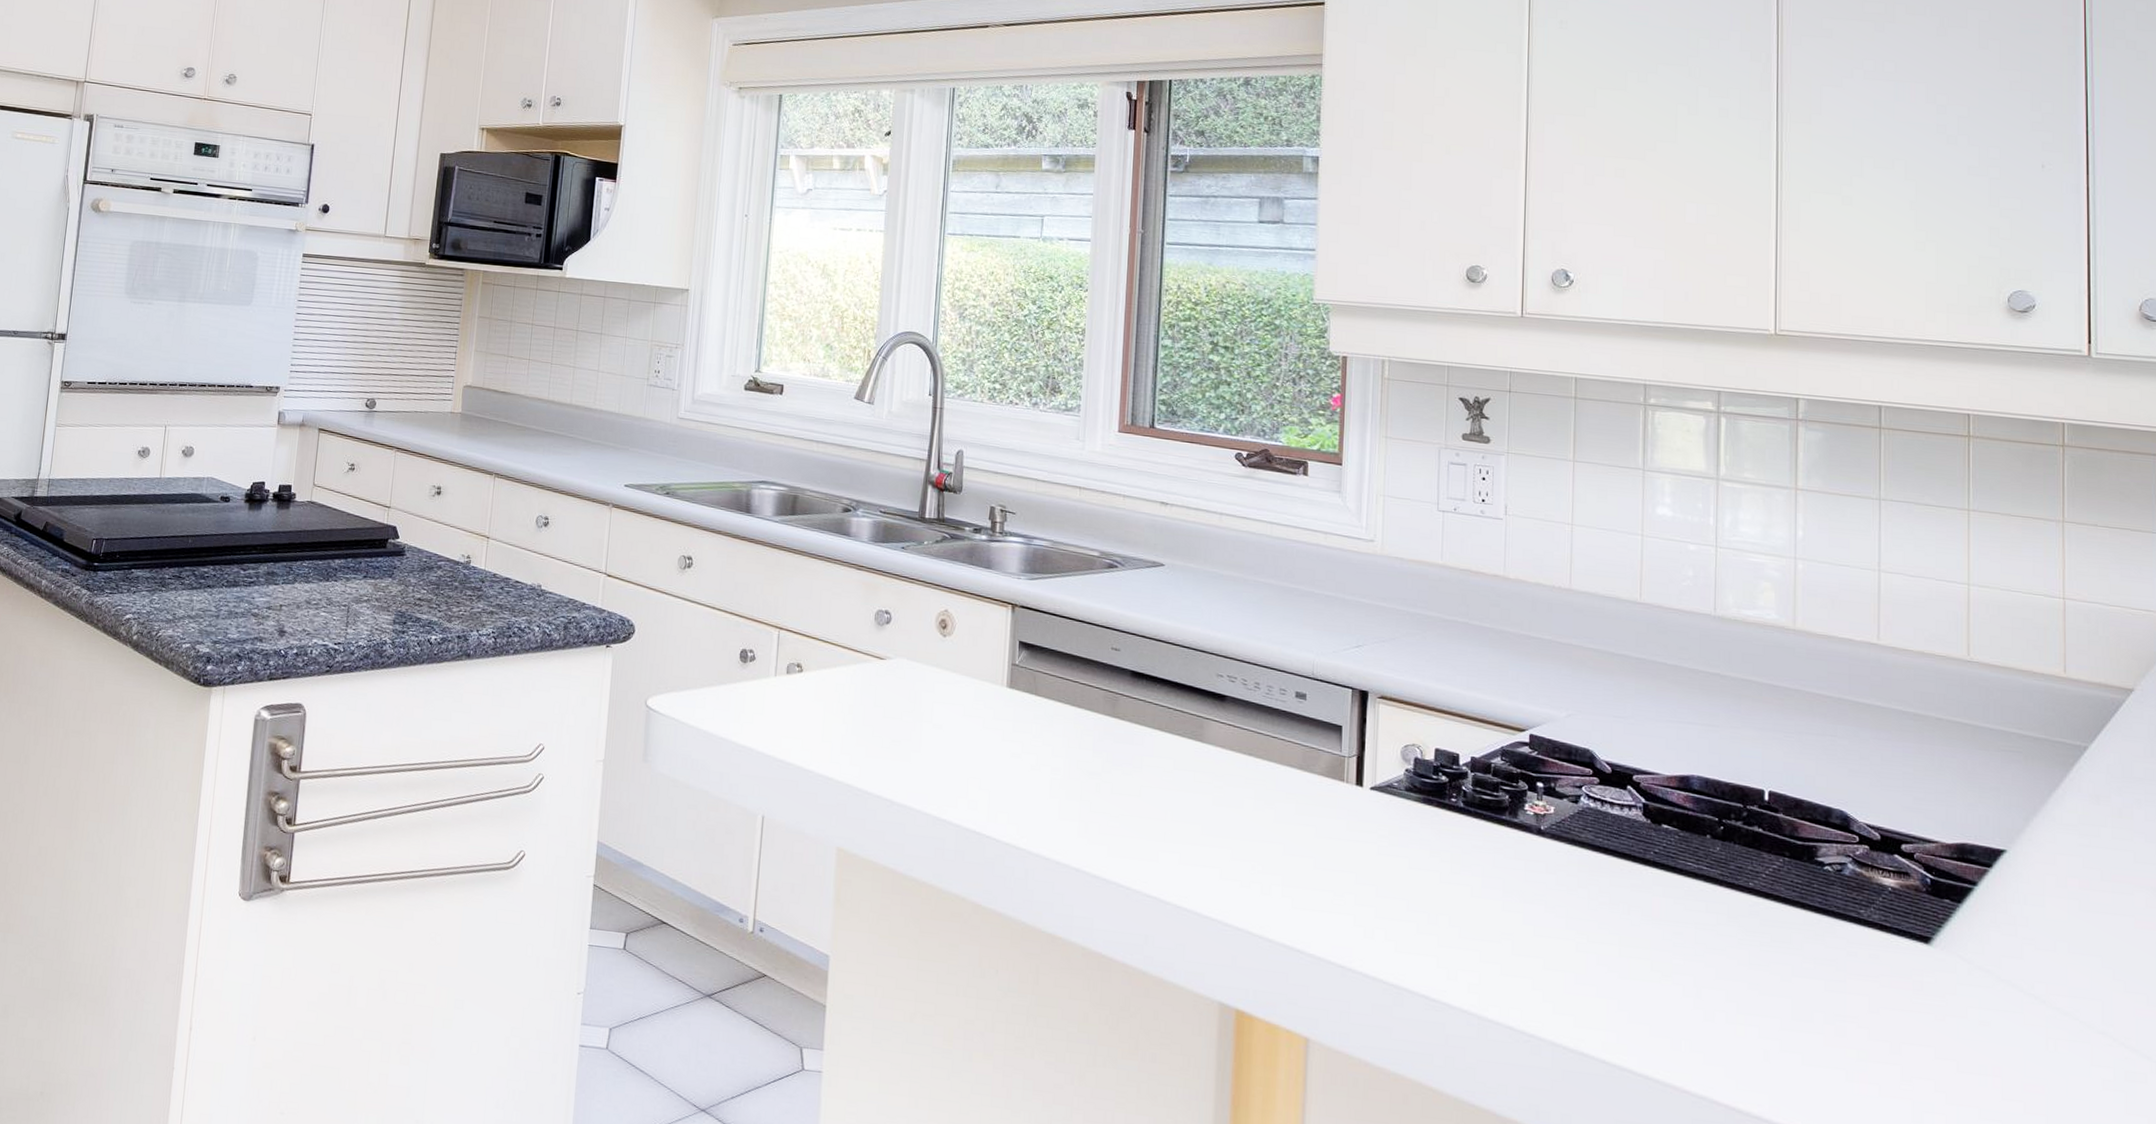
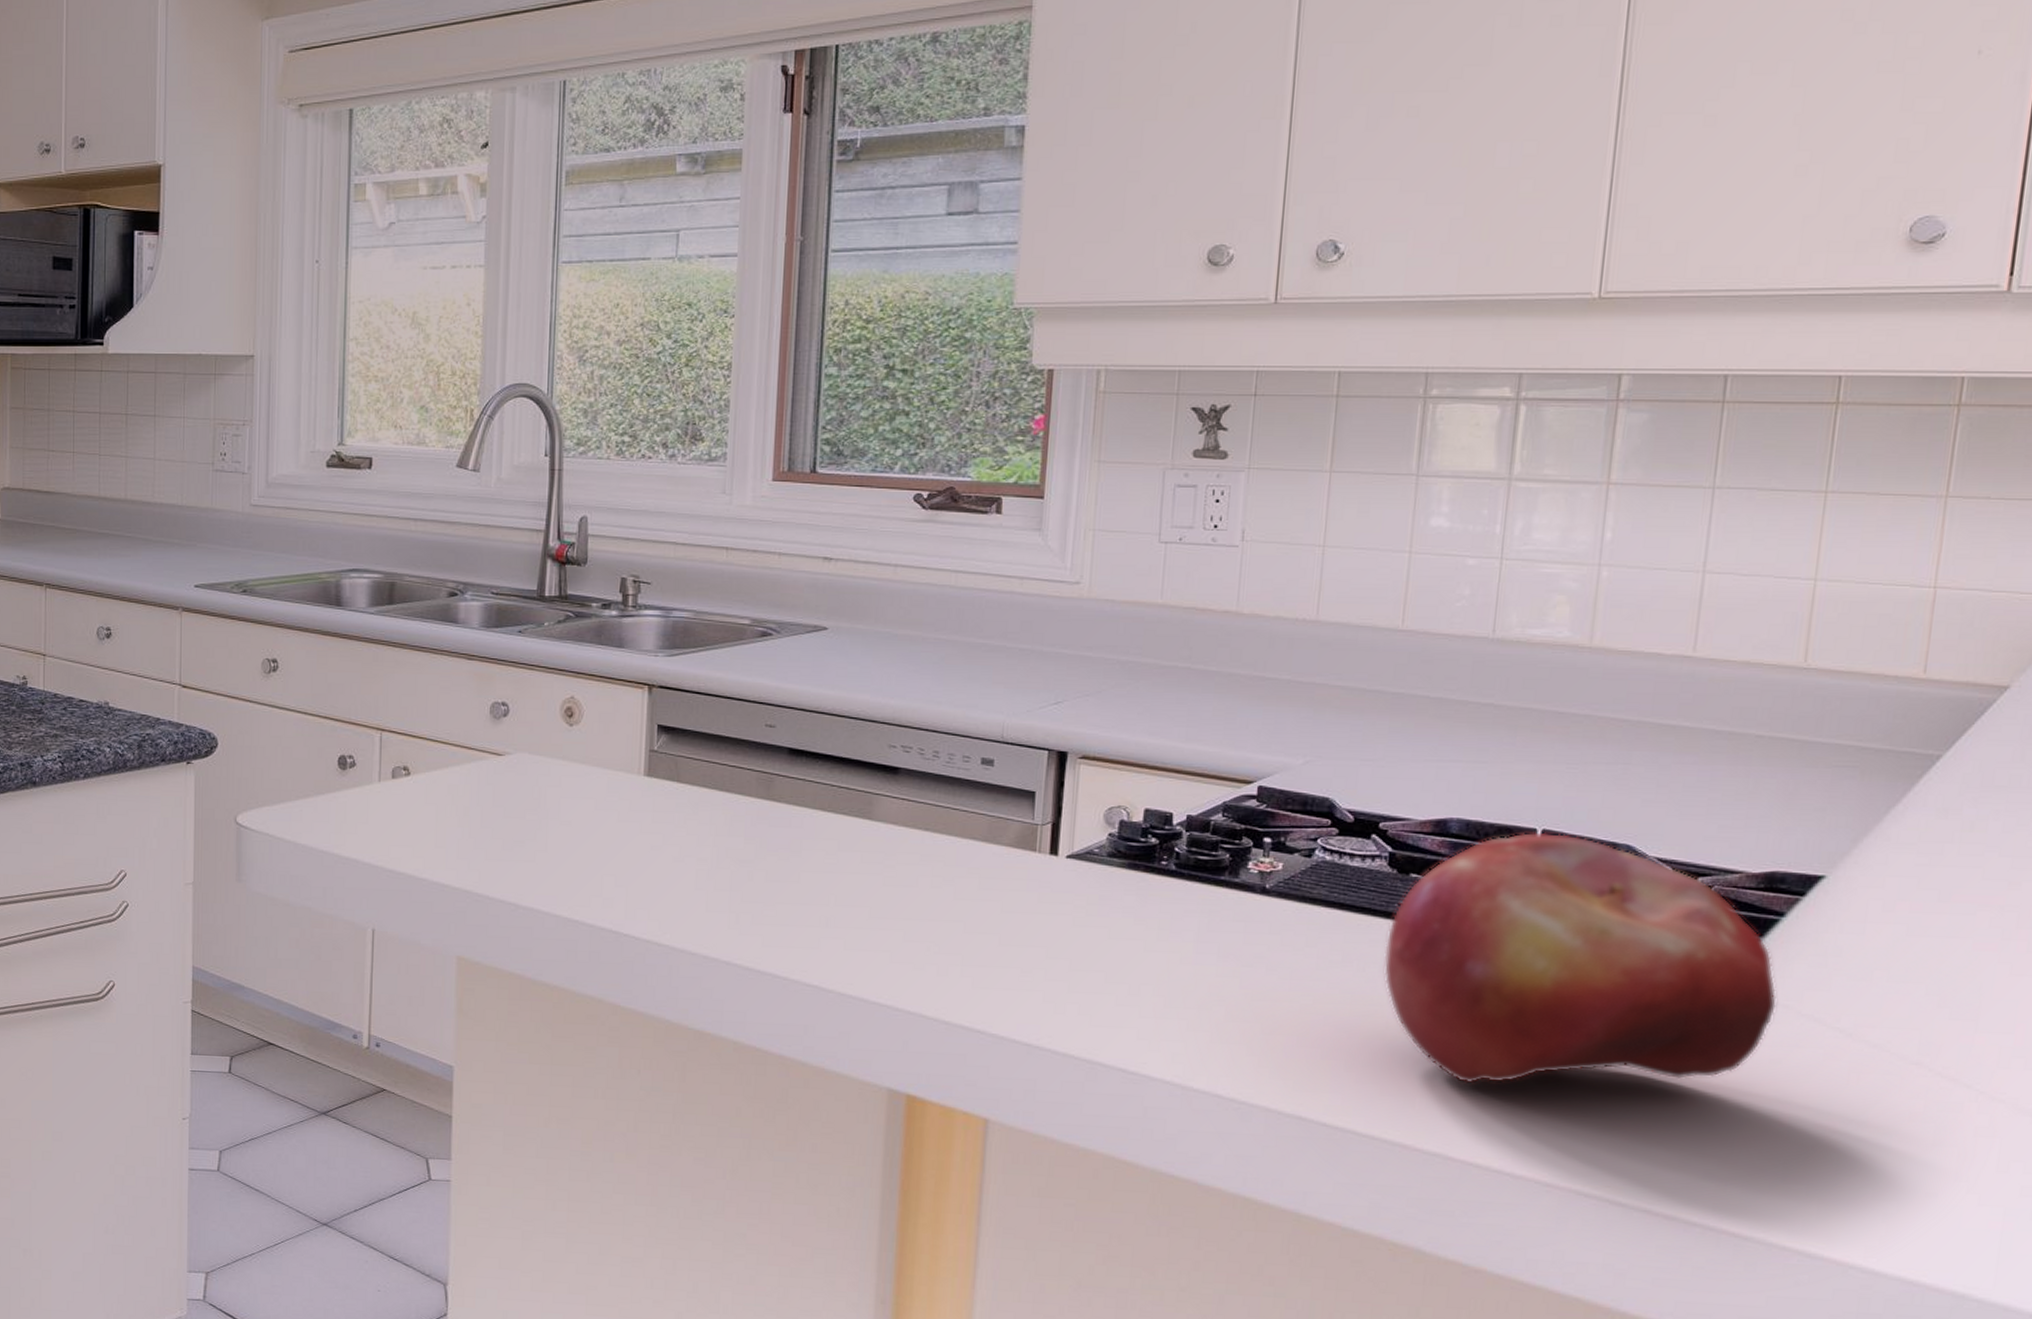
fruit: none [1645,792,1980,1036] -> present [1383,831,1778,1084]

